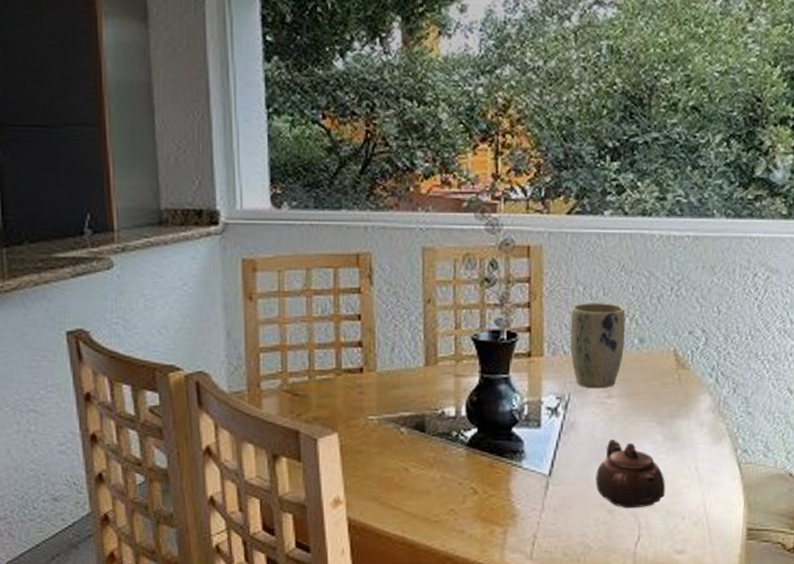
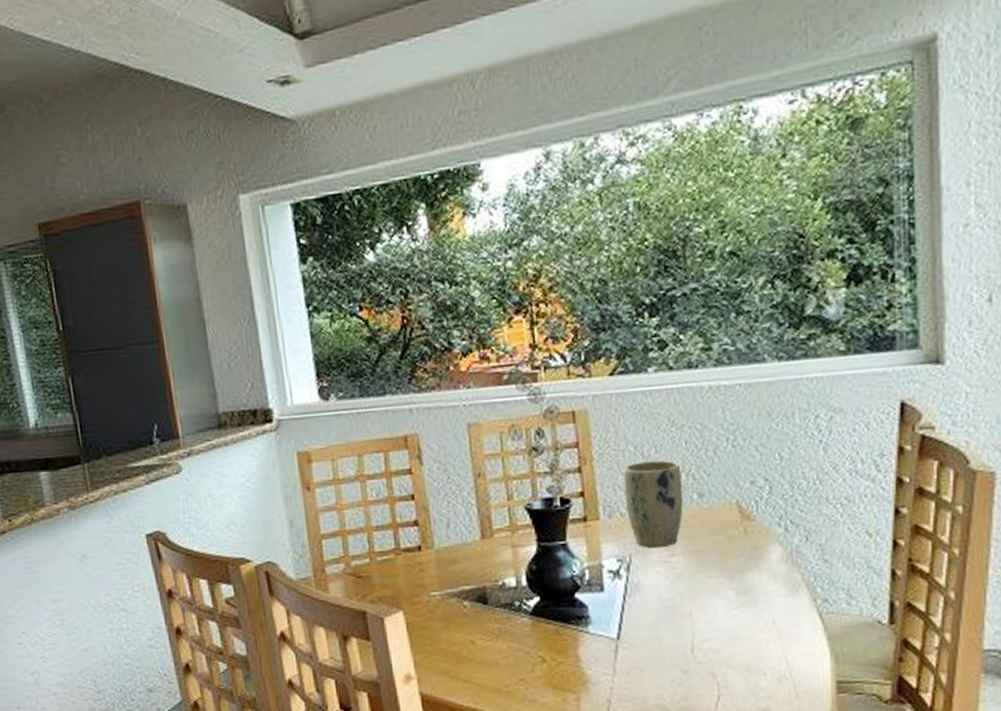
teapot: present [595,439,666,508] -> none [666,598,743,668]

